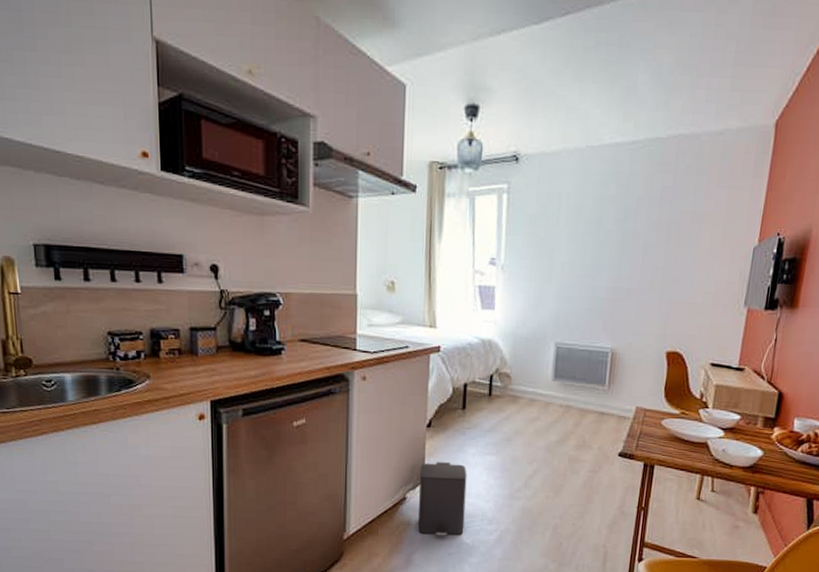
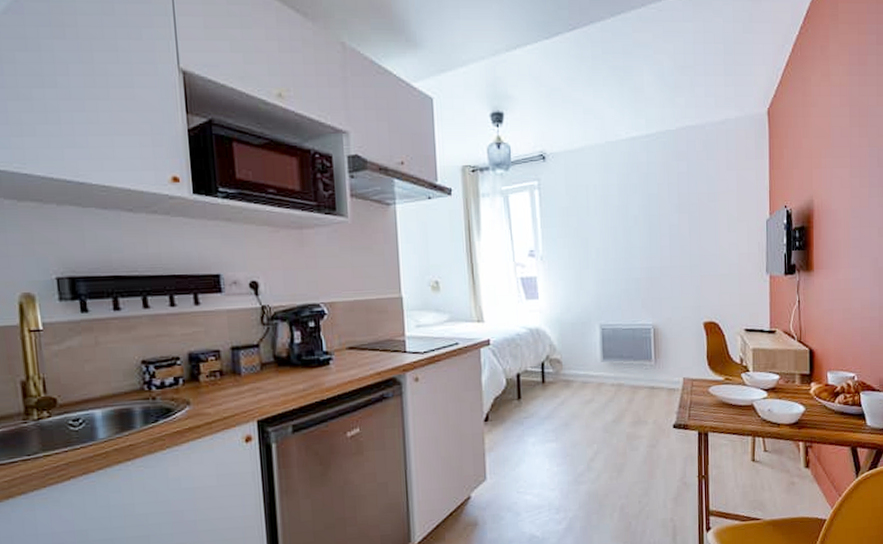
pedal bin: present [418,462,467,536] -> none [481,455,532,533]

